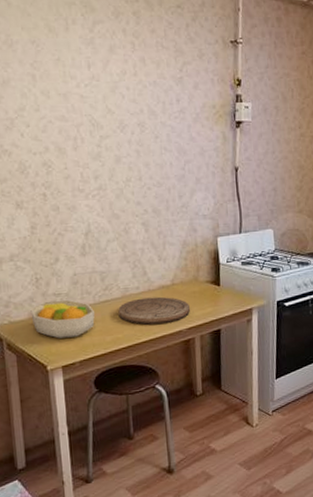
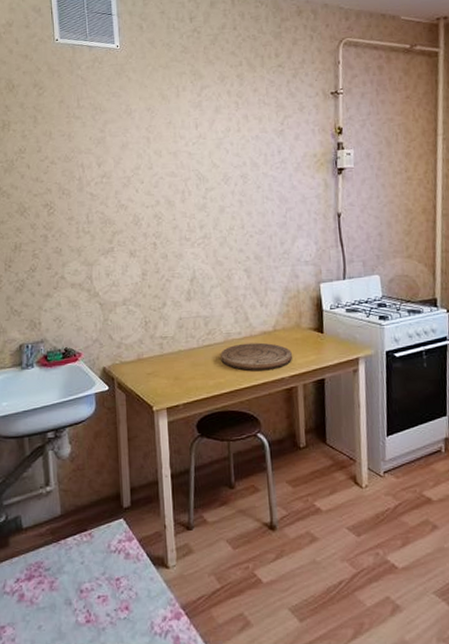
fruit bowl: present [30,299,96,339] -> none [139,342,199,380]

